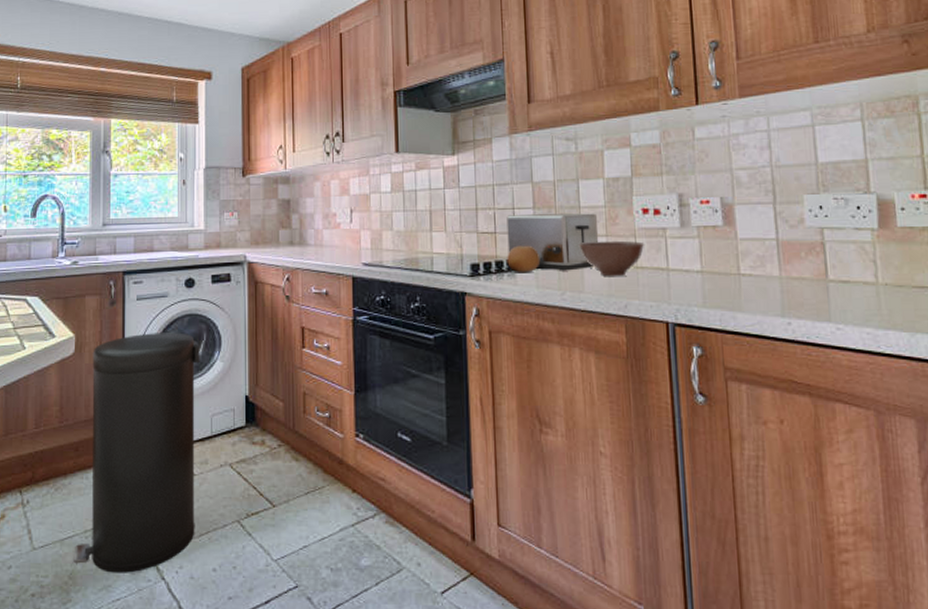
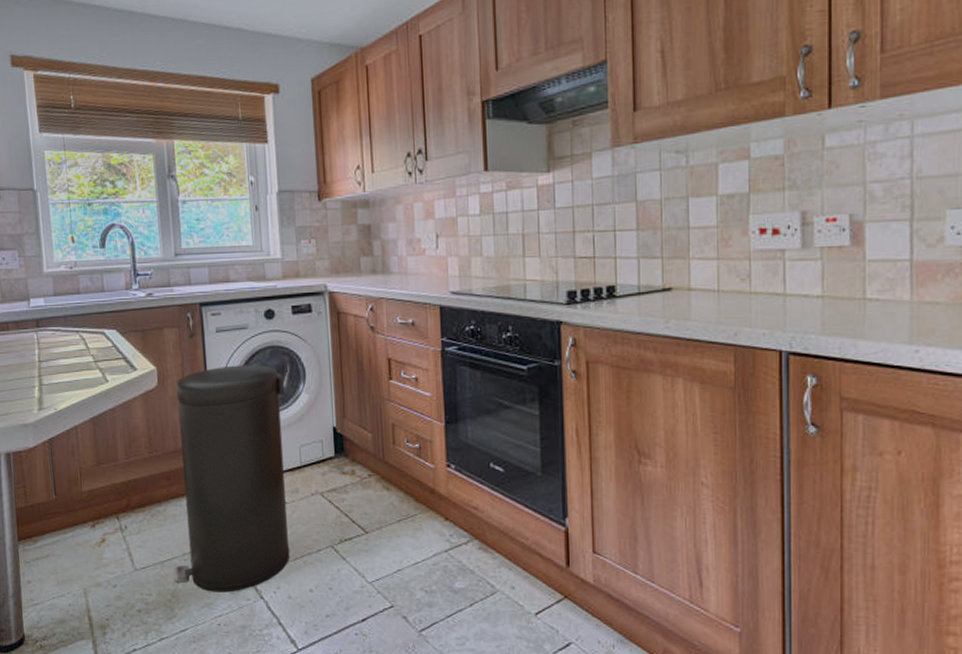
toaster: present [506,213,599,271] -> none [607,234,709,298]
fruit: present [507,245,541,273] -> none [606,270,644,301]
bowl: present [579,240,645,277] -> none [687,264,761,304]

